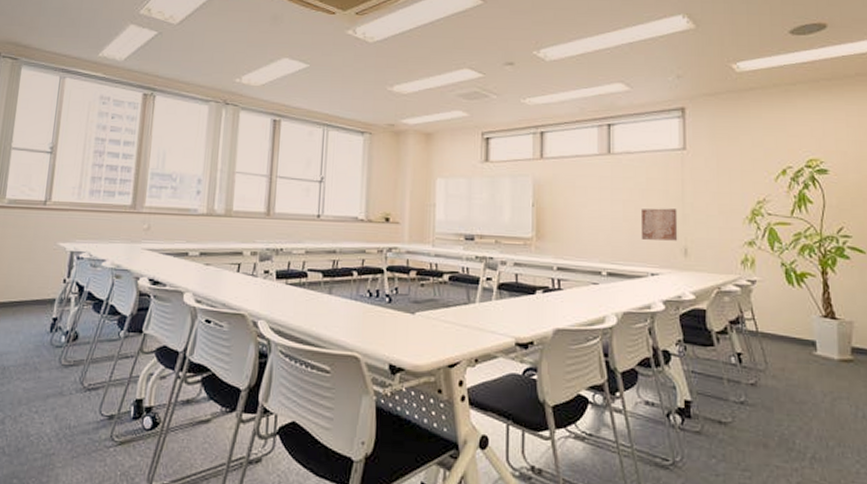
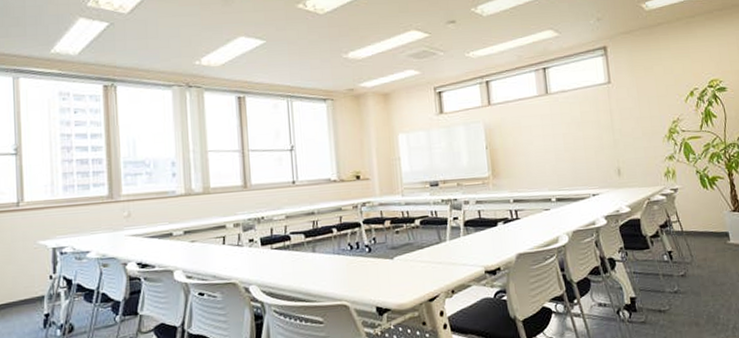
wall art: present [640,208,678,241] -> none [578,136,612,166]

